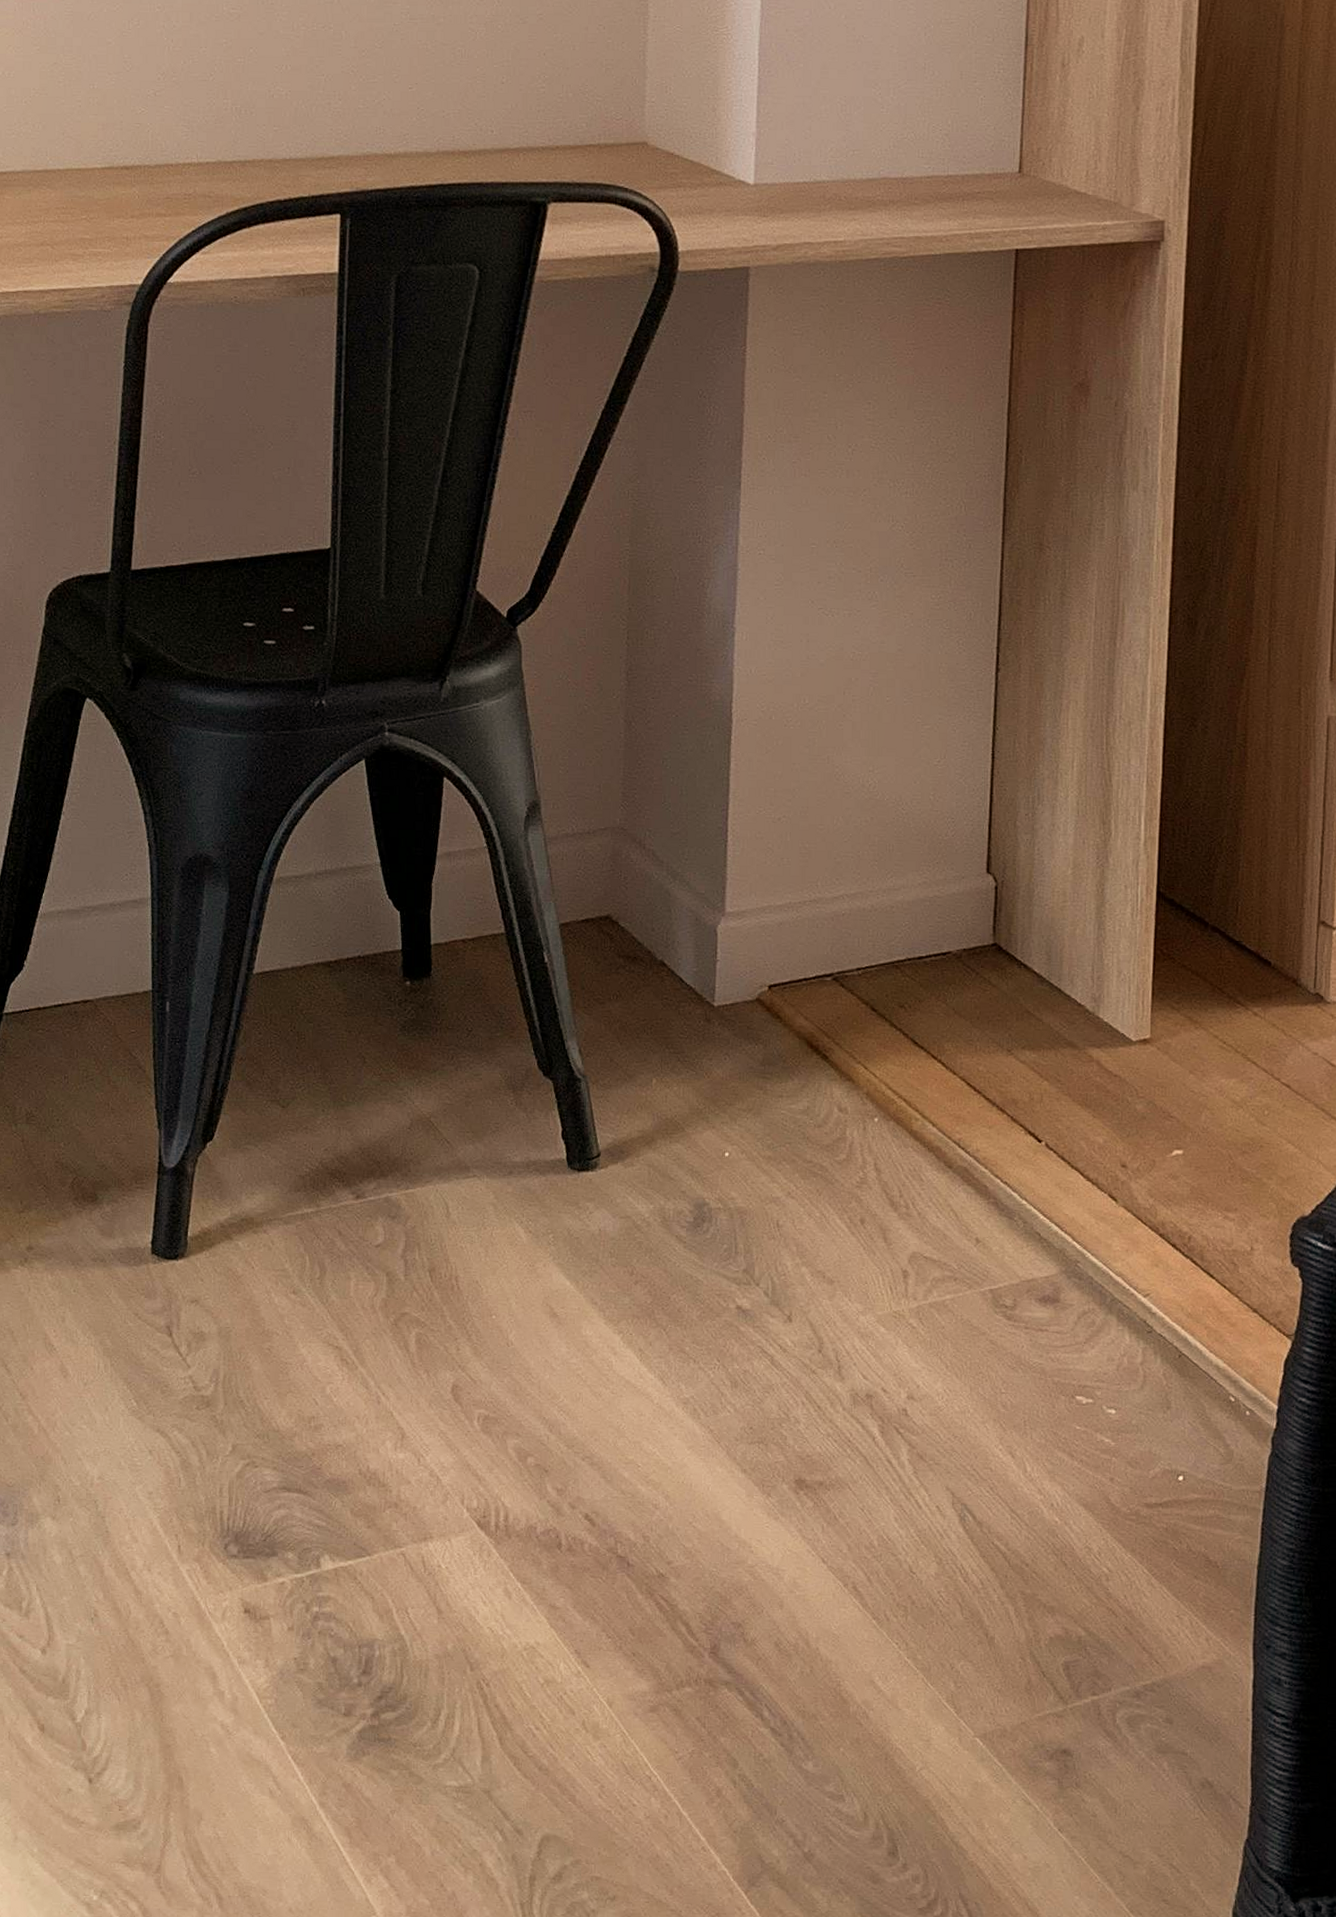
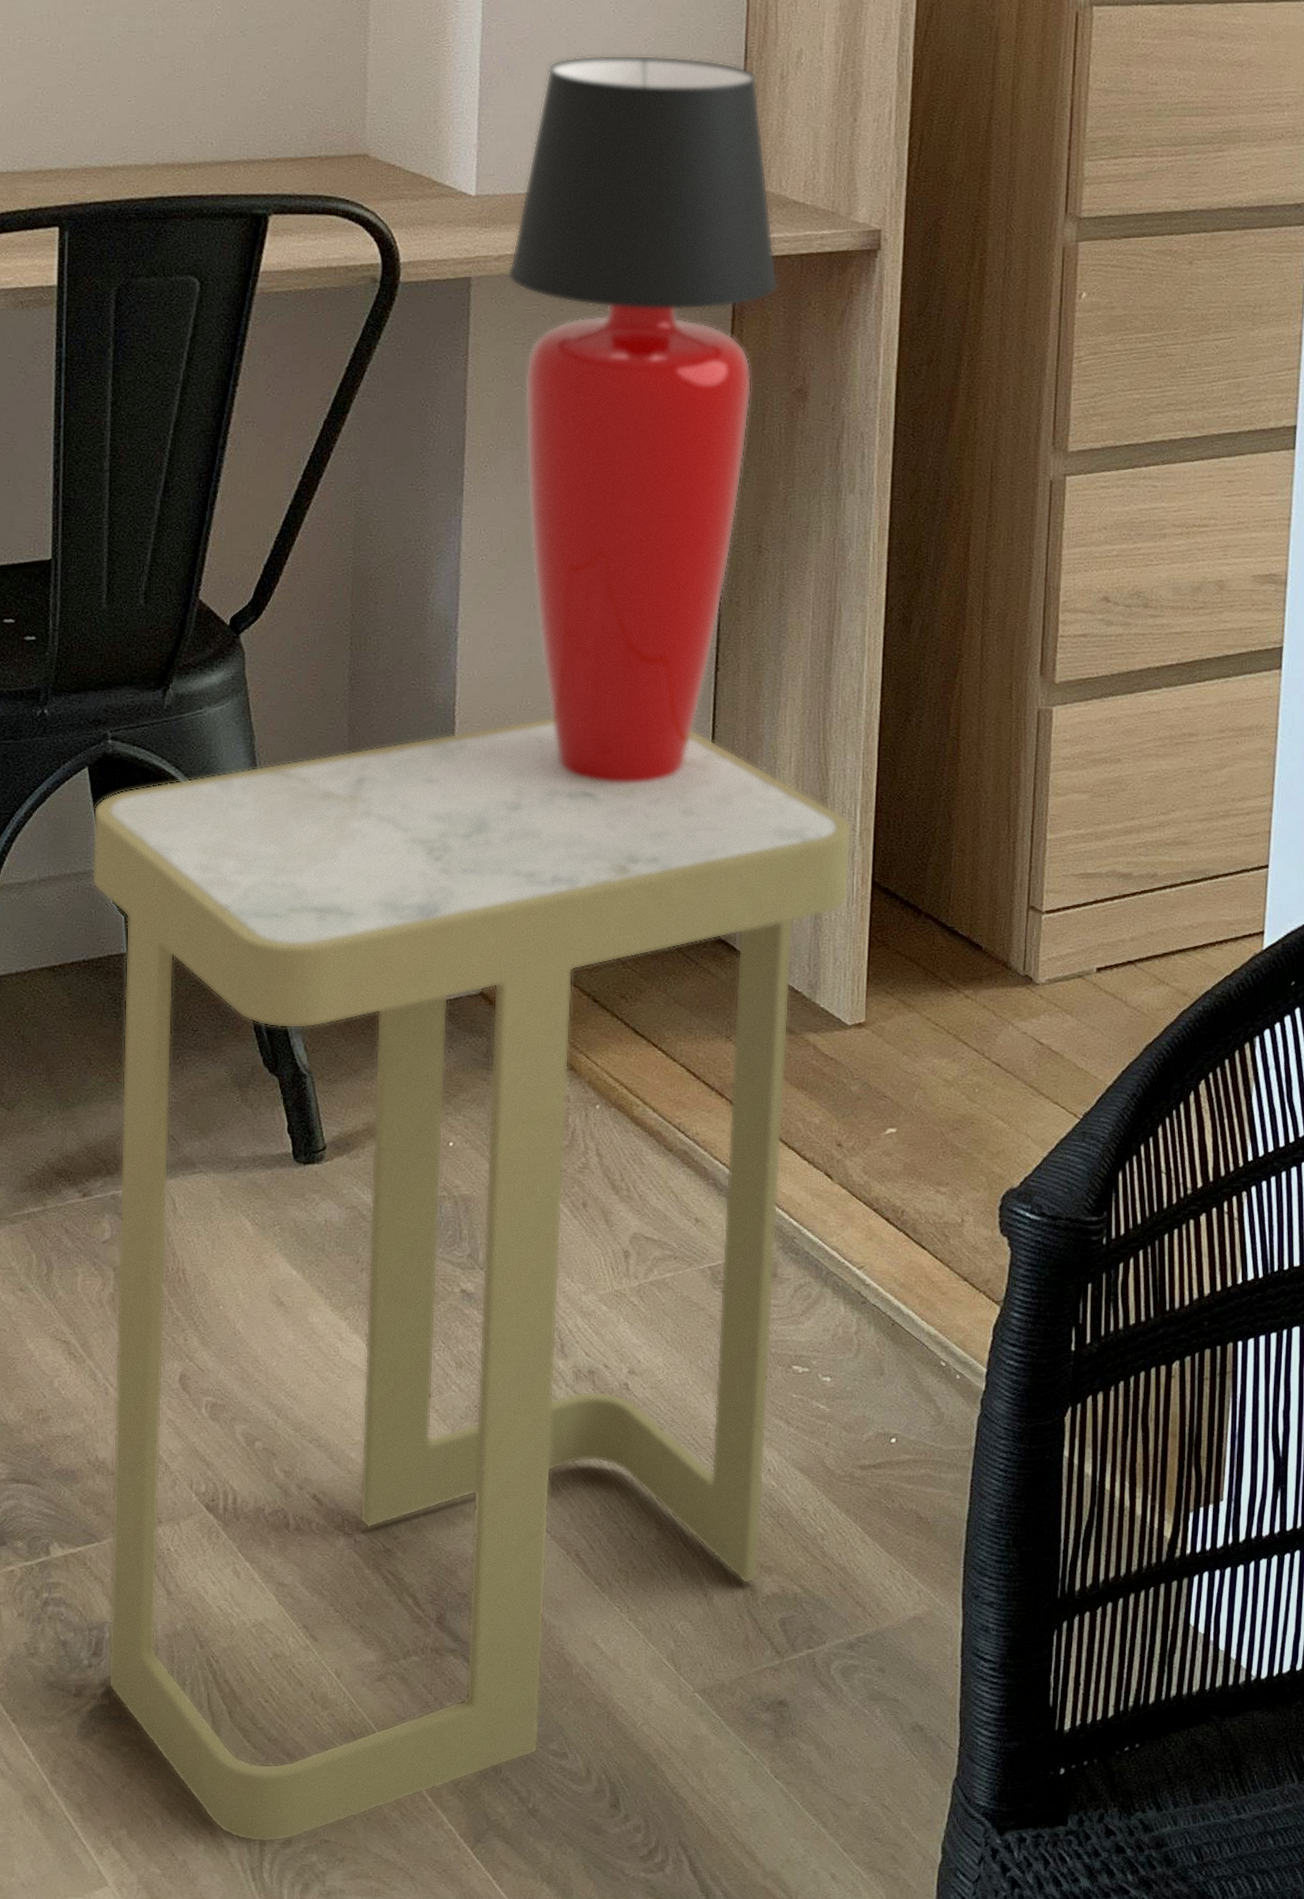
side table: none [367,716,1136,1877] -> present [91,717,851,1842]
table lamp: none [786,42,1060,786] -> present [507,55,778,783]

